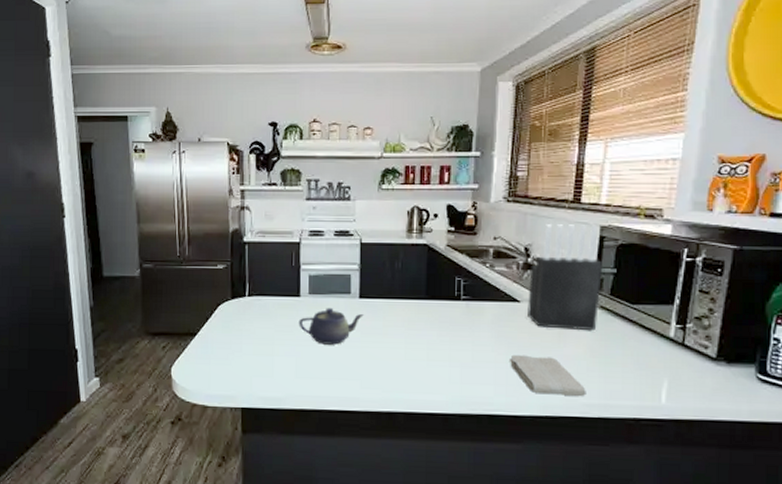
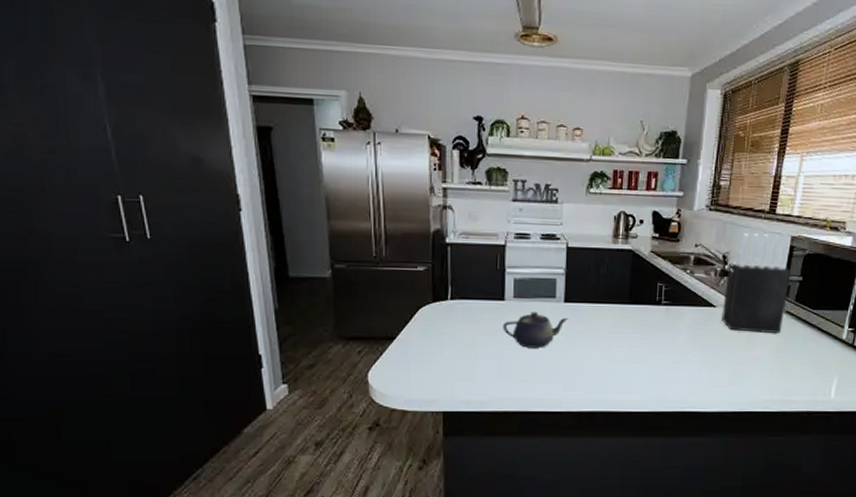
washcloth: present [510,354,586,396] -> none [704,356,769,393]

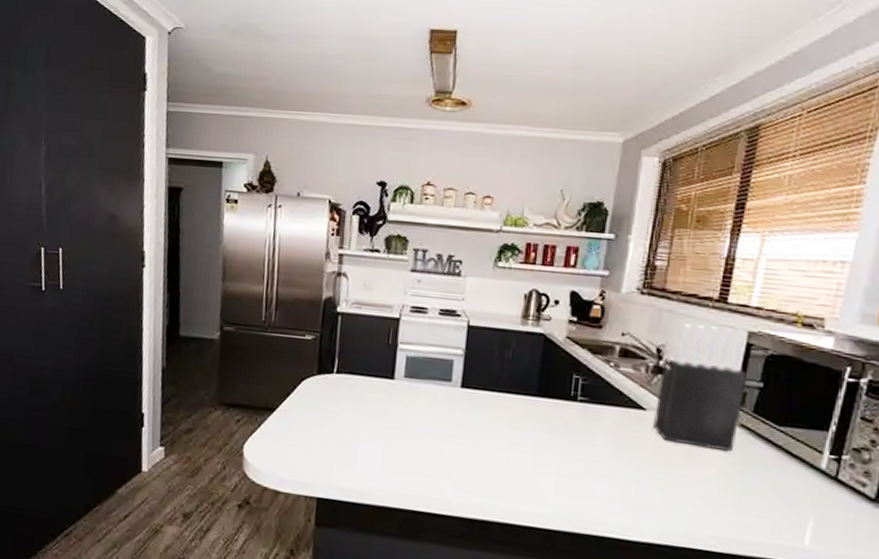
teapot: present [503,312,568,348] -> none [389,395,464,438]

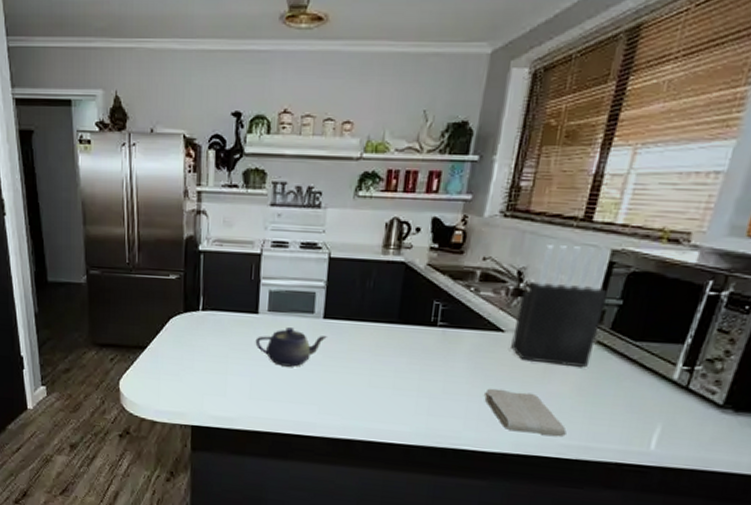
teapot: none [389,395,464,438] -> present [255,327,327,367]
washcloth: none [628,469,716,527] -> present [485,388,567,436]

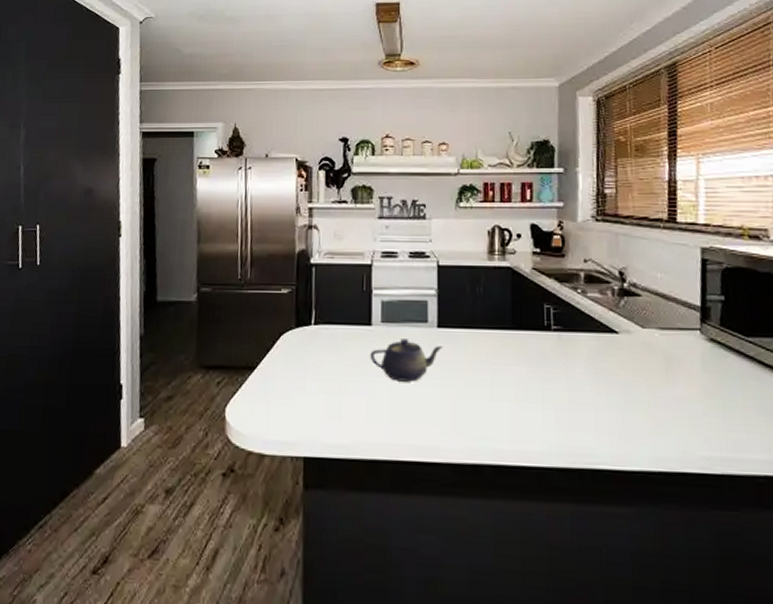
washcloth: present [485,388,567,436] -> none [612,395,705,447]
knife block: present [511,245,609,368] -> none [626,246,710,368]

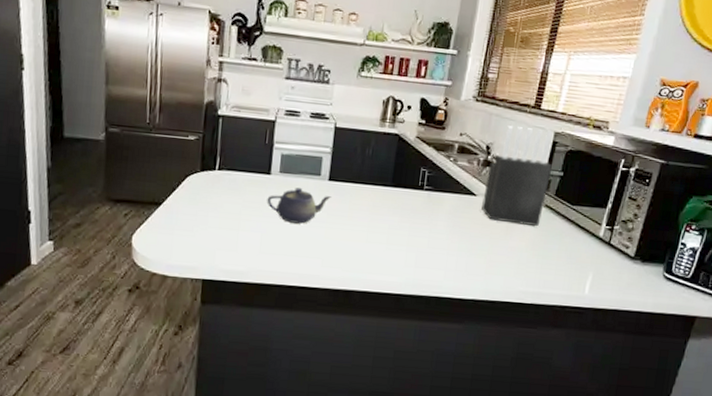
knife block: none [626,246,710,368] -> present [481,126,553,227]

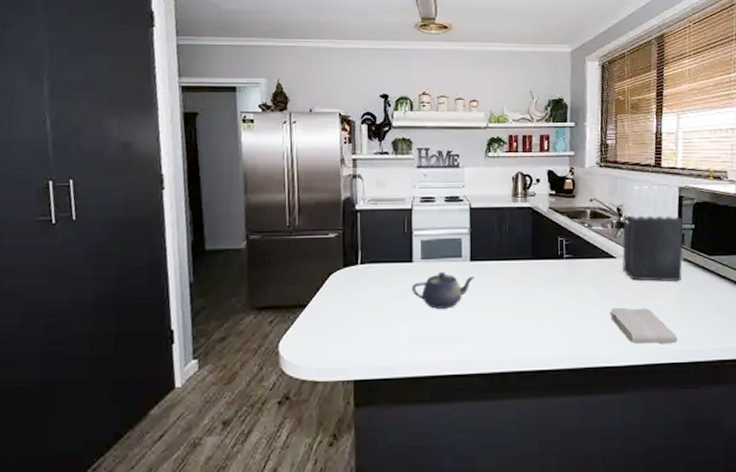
washcloth: none [461,243,524,284] -> present [610,307,678,343]

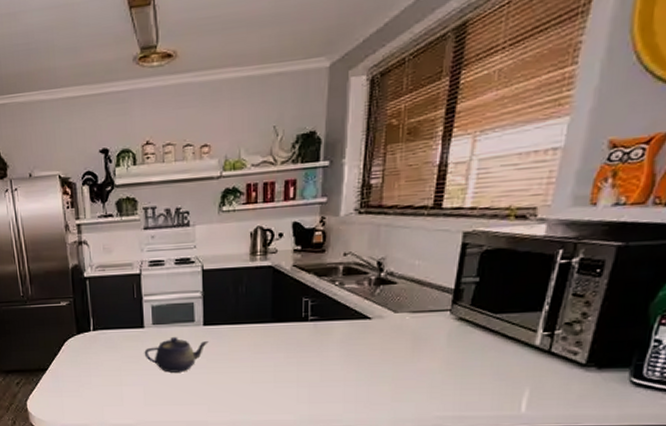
washcloth: present [610,307,678,343] -> none [360,371,440,409]
knife block: present [622,186,683,282] -> none [379,231,463,344]

